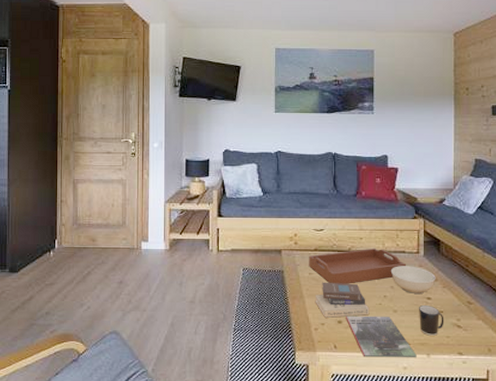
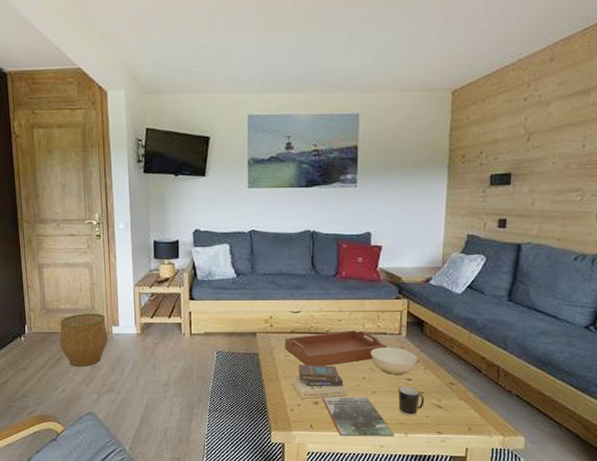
basket: none [88,229,137,283] -> present [59,313,108,367]

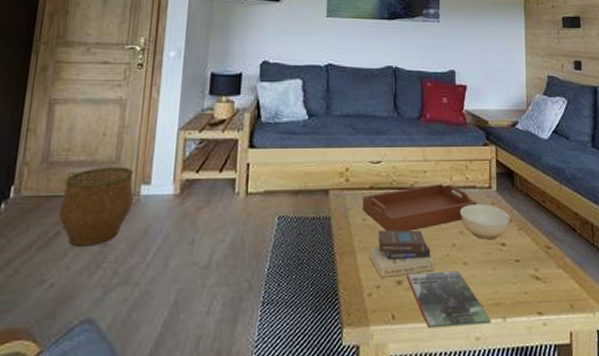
mug: present [397,385,425,416] -> none [491,252,521,293]

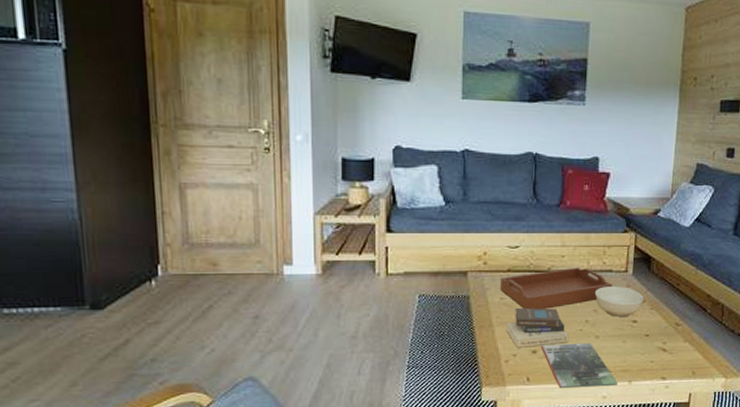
basket: present [58,167,134,247] -> none [207,249,277,319]

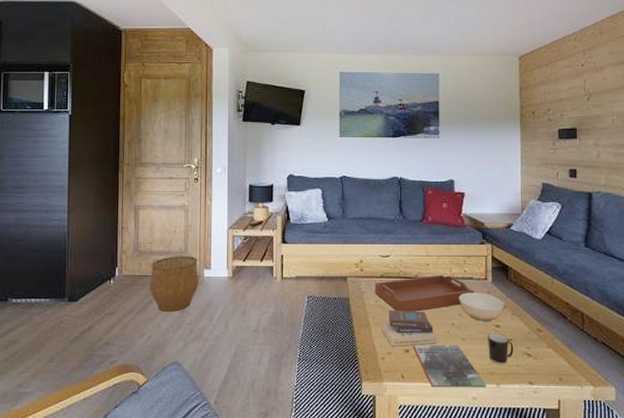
basket: none [207,249,277,319] -> present [149,256,199,312]
mug: none [622,328,650,362] -> present [487,332,514,365]

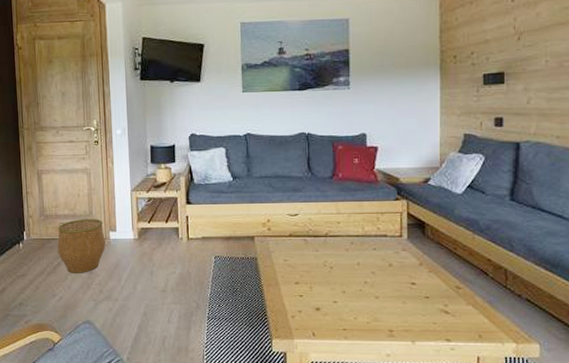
serving tray: present [375,274,475,312] -> none [283,232,389,271]
books: present [381,309,438,346] -> none [291,268,350,305]
magazine: present [413,344,486,388] -> none [324,302,401,345]
bowl: present [458,292,505,321] -> none [371,250,421,279]
mug: present [487,332,514,365] -> none [401,290,430,322]

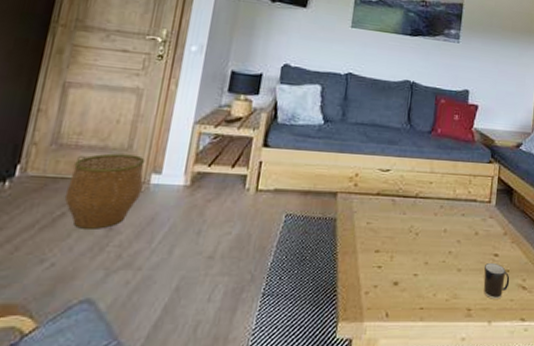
mug: none [401,290,430,322] -> present [483,262,510,299]

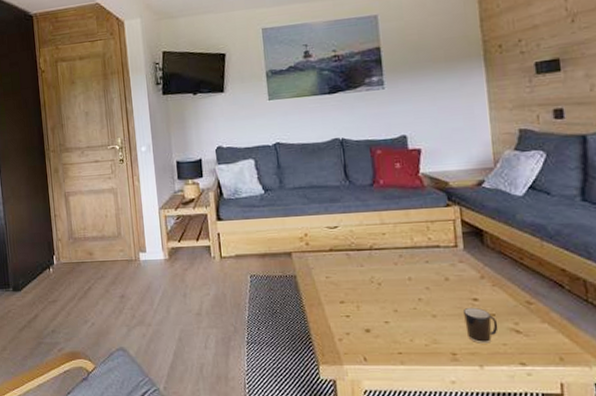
basket: present [64,153,146,229] -> none [87,240,136,298]

